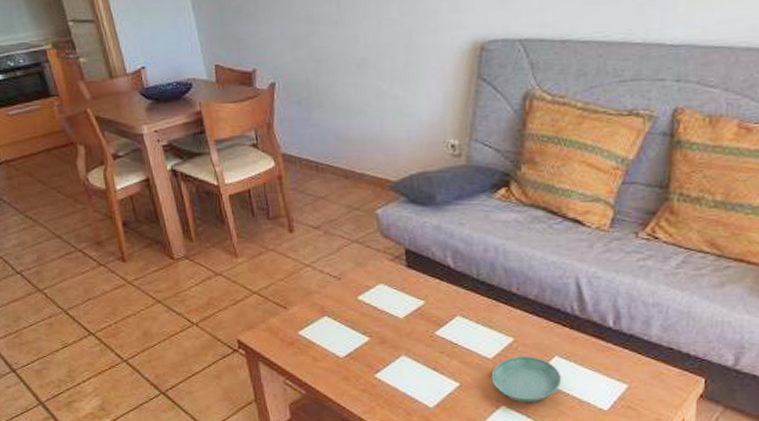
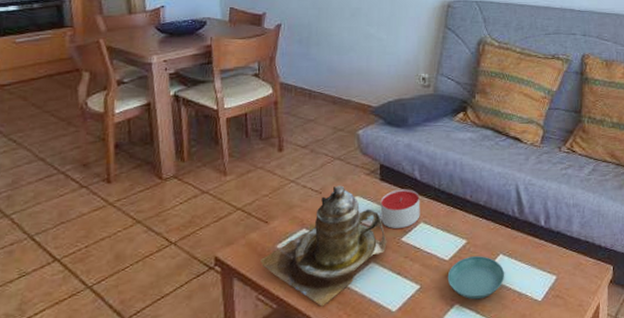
teapot: none [283,271,419,396] -> present [260,185,387,307]
candle: none [408,278,456,321] -> present [380,189,420,229]

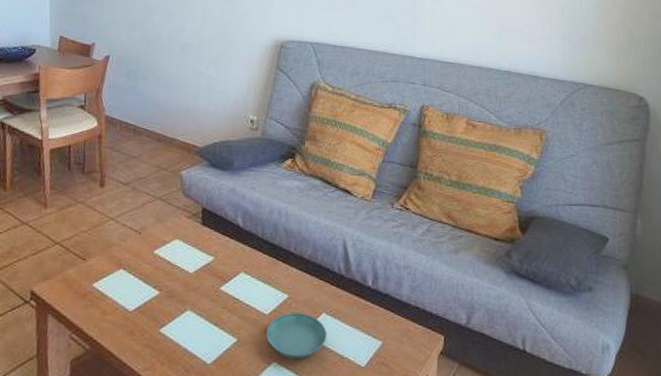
teapot: present [260,185,387,307] -> none [76,226,206,352]
candle: present [380,189,420,229] -> none [200,235,242,276]

